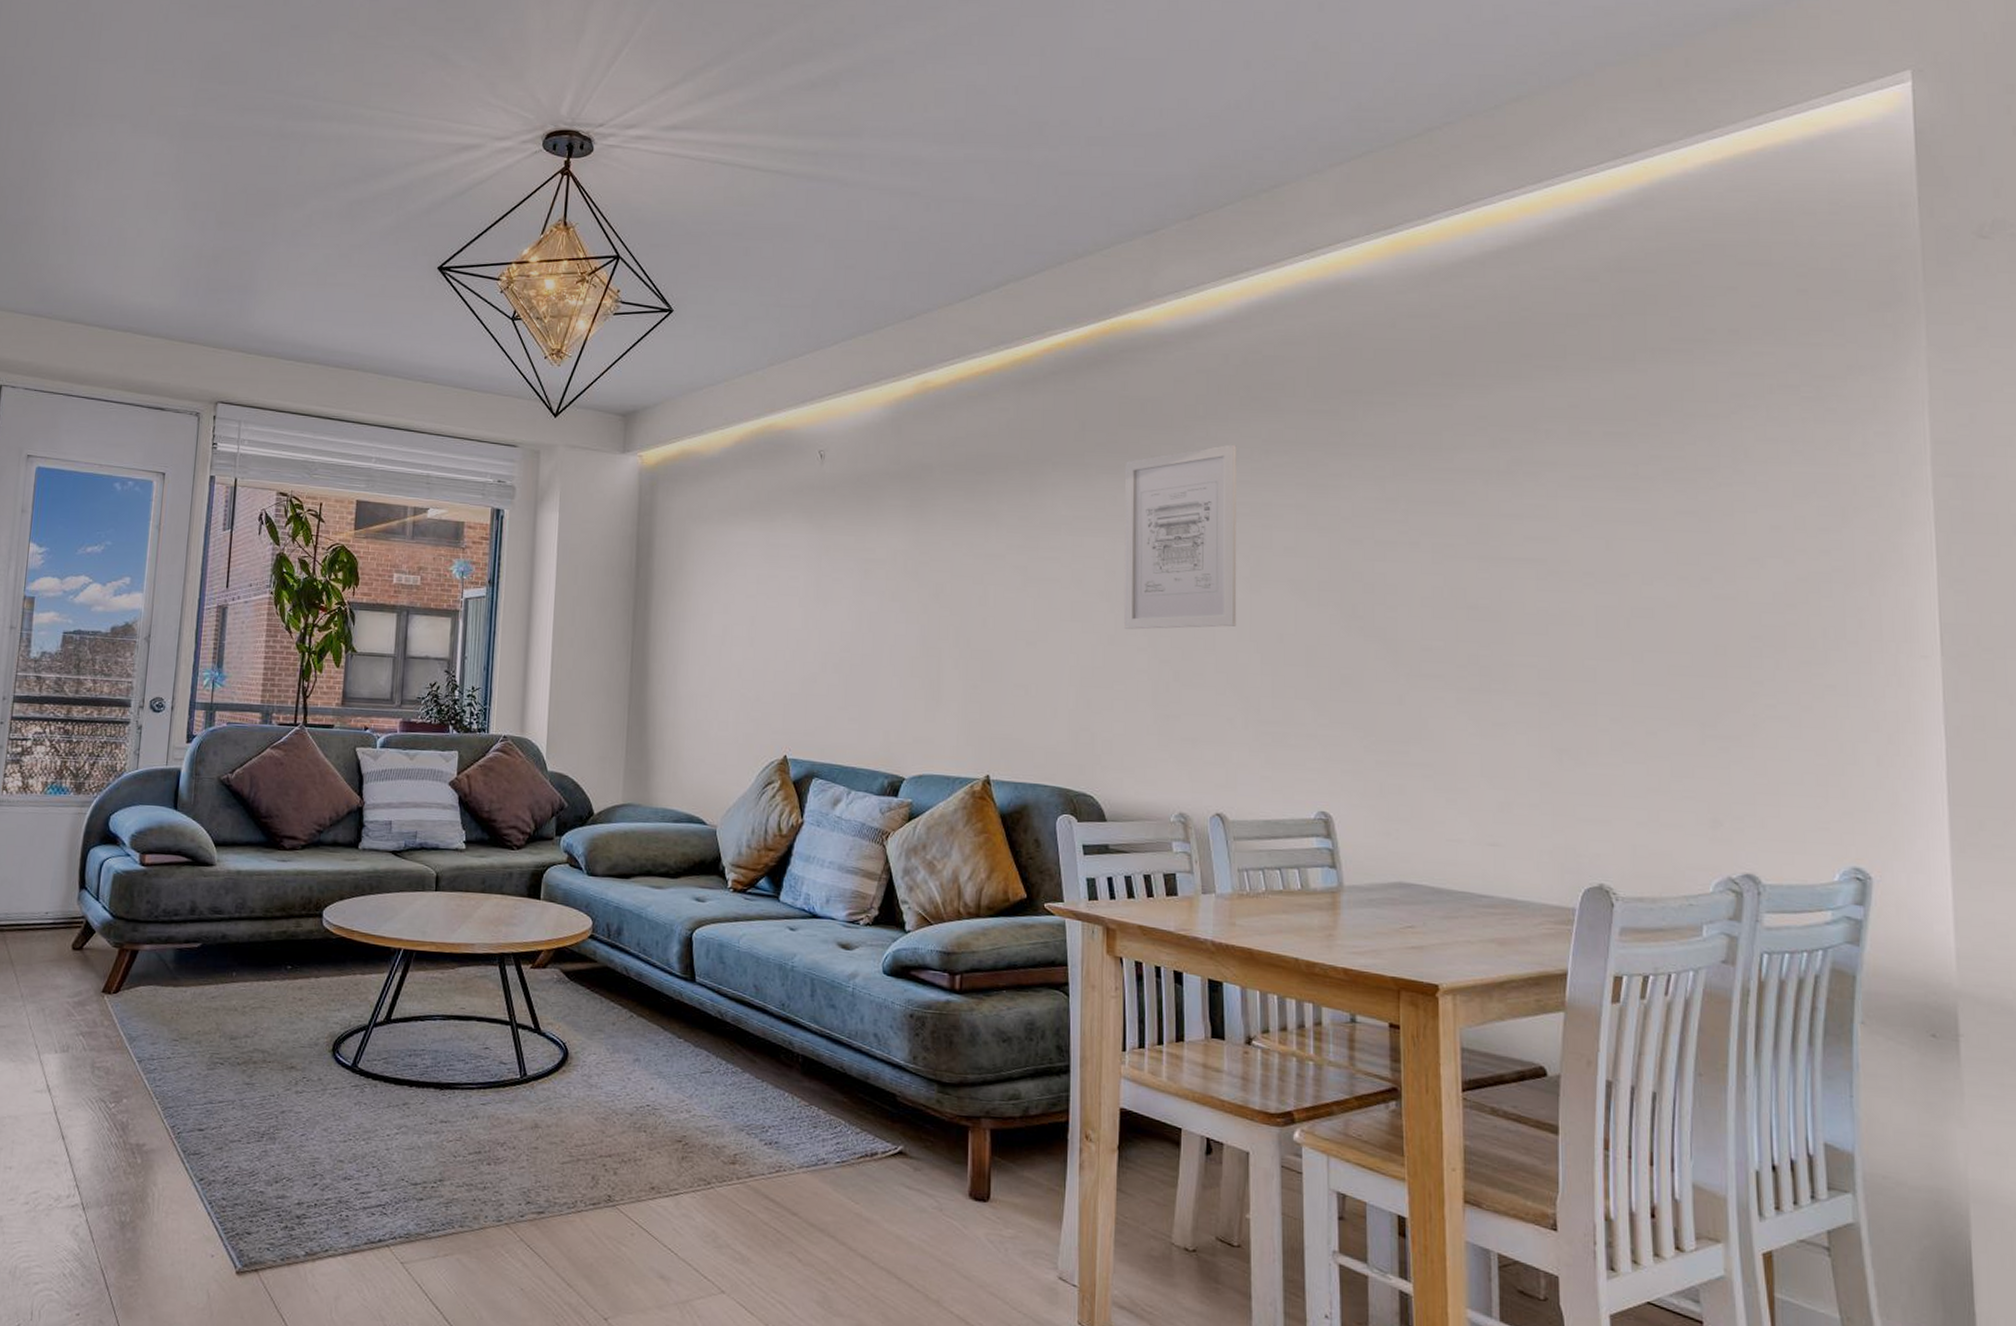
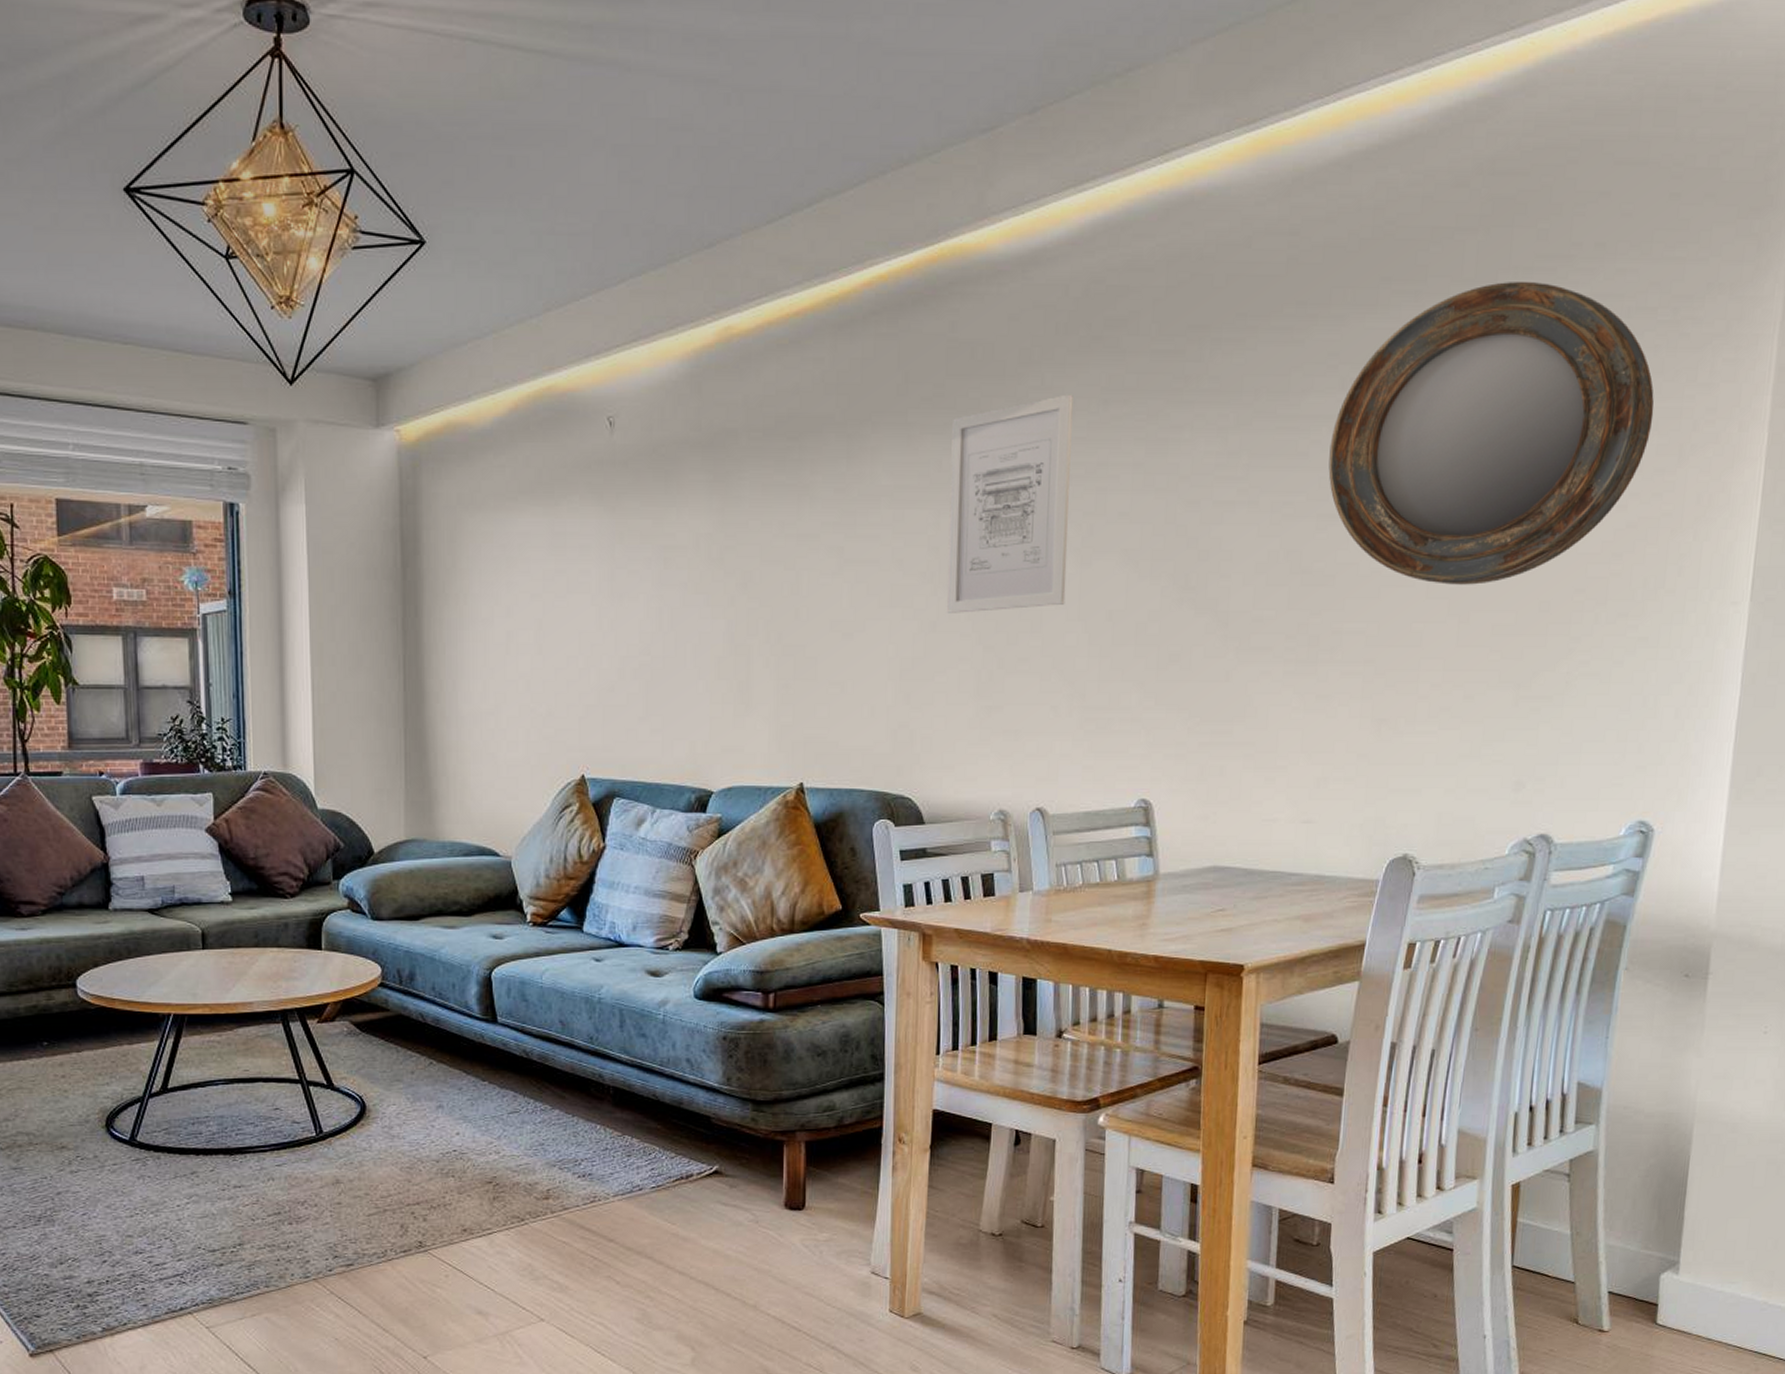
home mirror: none [1486,360,1810,627] -> present [1328,282,1654,585]

